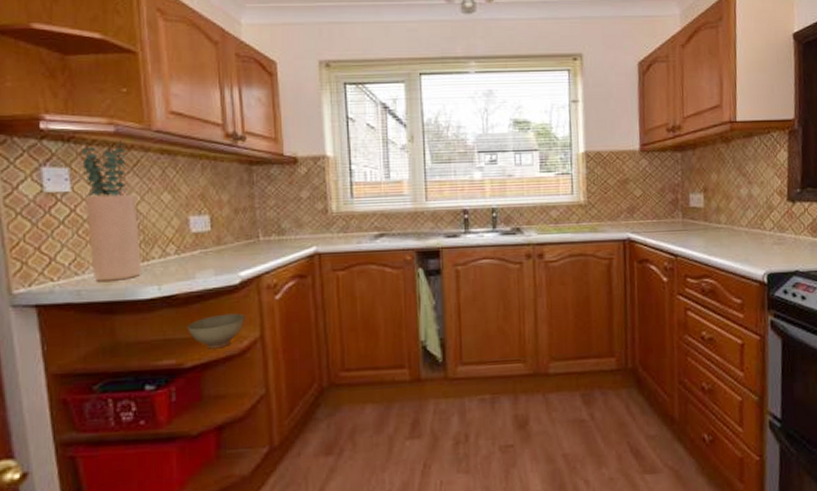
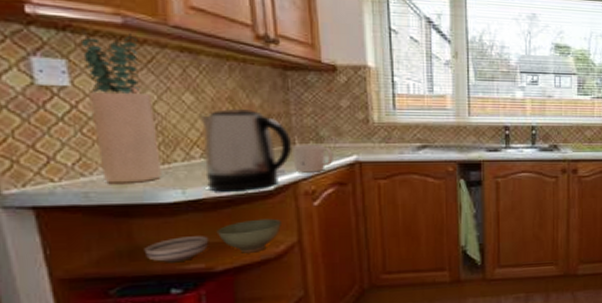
bowl: none [123,331,180,359] -> present [143,236,210,263]
kettle: none [177,205,256,287] -> present [201,109,292,191]
mug: none [255,236,294,266] -> present [291,144,333,173]

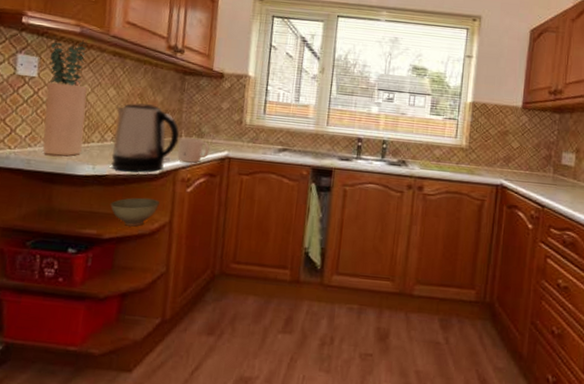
bowl: present [143,236,210,263] -> none [56,204,104,227]

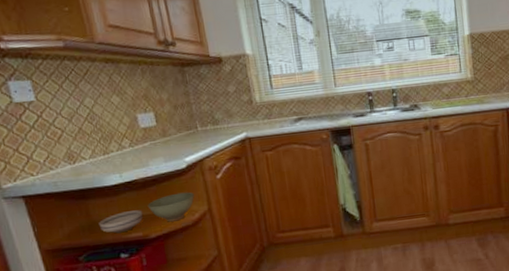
vase: present [42,36,88,157] -> none [38,51,104,174]
bowl: none [56,204,104,227] -> present [98,210,144,234]
kettle: present [111,103,180,172] -> none [126,103,196,173]
mug: present [177,137,210,163] -> none [194,125,228,152]

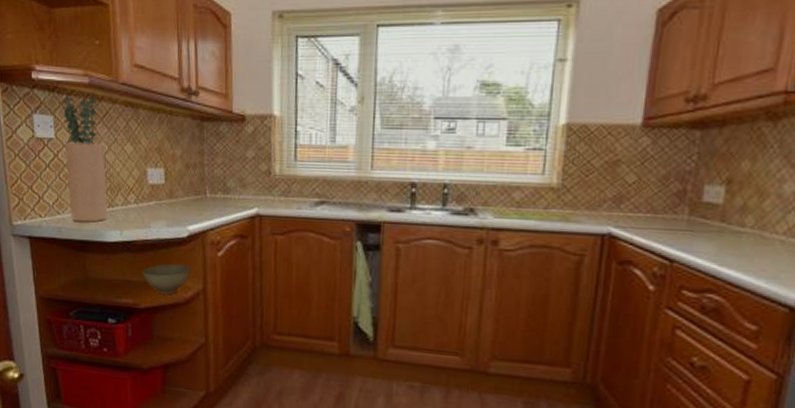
vase: none [38,51,104,174] -> present [62,89,108,223]
bowl: present [98,210,144,234] -> none [92,273,137,296]

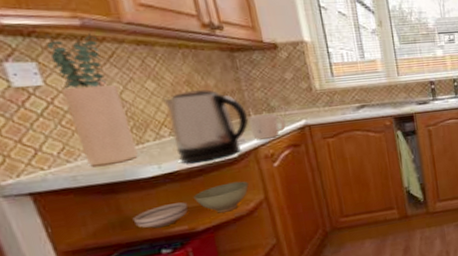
bowl: none [92,273,137,296] -> present [132,202,189,229]
kettle: none [137,159,204,236] -> present [165,89,249,163]
mug: none [202,194,237,223] -> present [247,113,286,140]

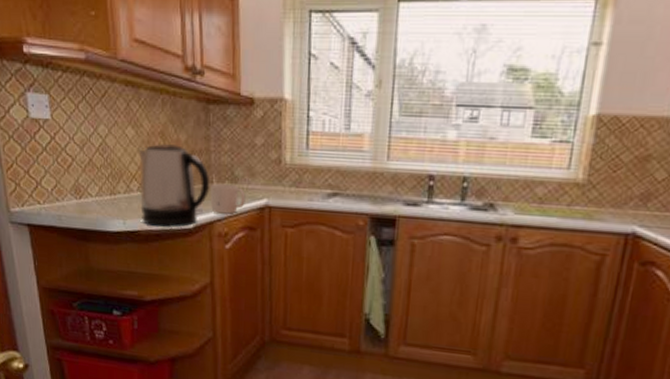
vase: present [45,30,138,167] -> none [57,65,109,211]
bowl: present [132,202,189,229] -> none [96,264,142,287]
bowl: present [193,181,249,213] -> none [147,255,197,288]

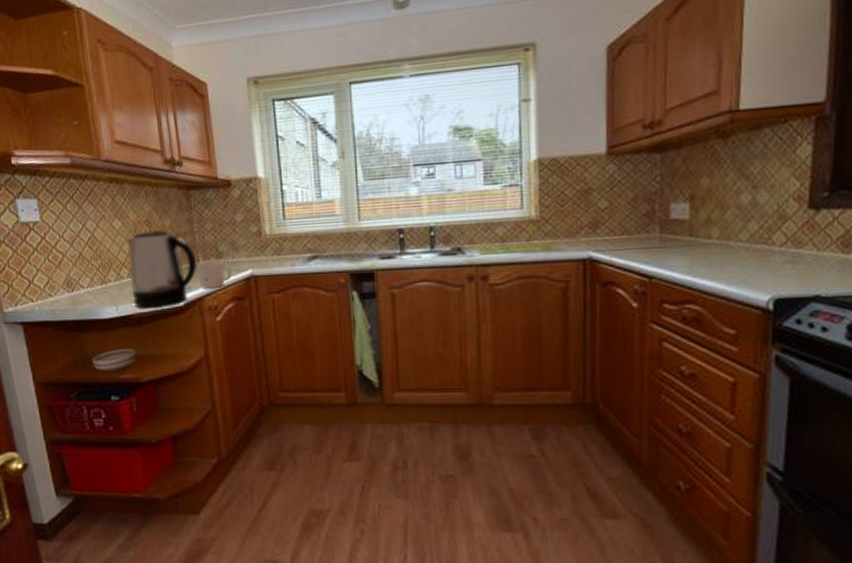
bowl: none [96,264,142,287] -> present [91,349,137,373]

